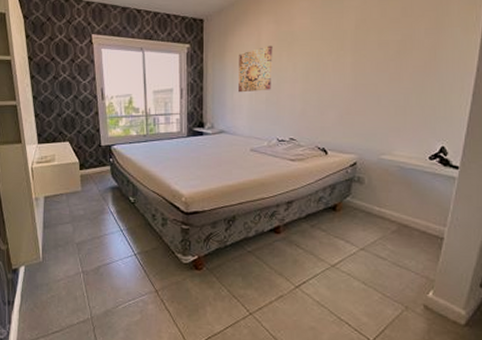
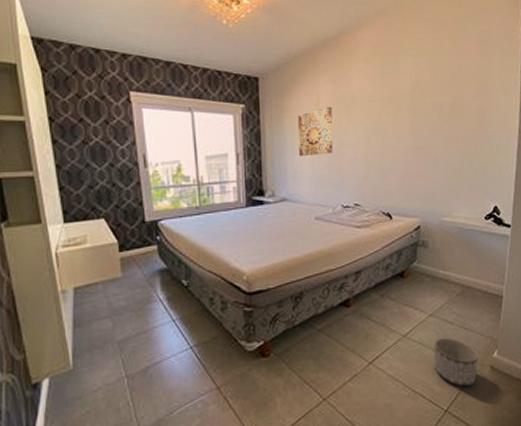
planter: none [362,272,411,322] -> present [433,337,479,387]

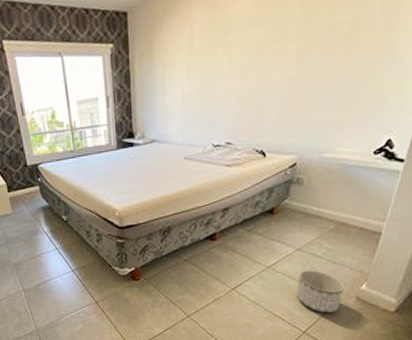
wall art: present [298,107,333,157] -> none [169,38,207,96]

